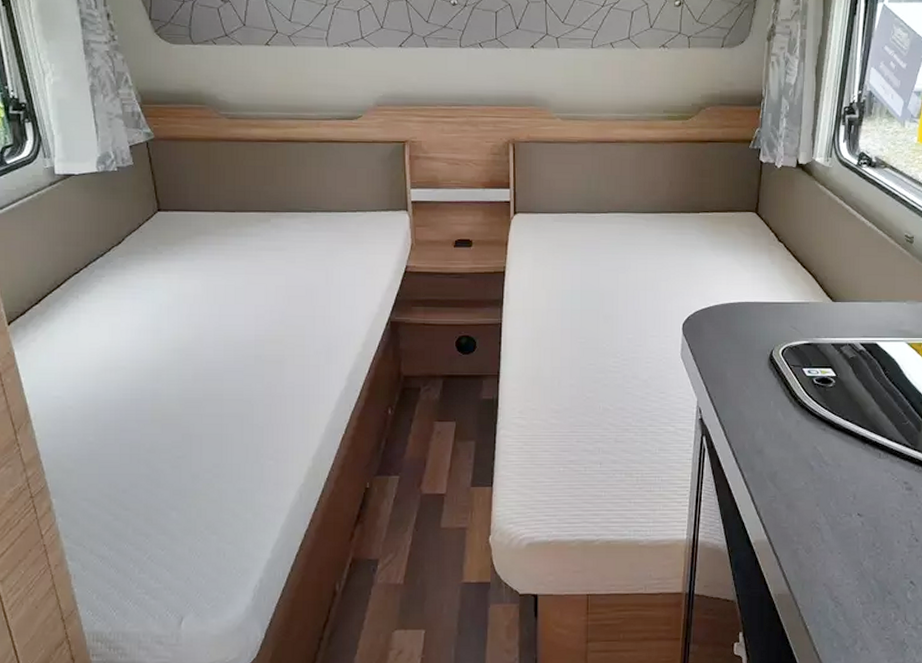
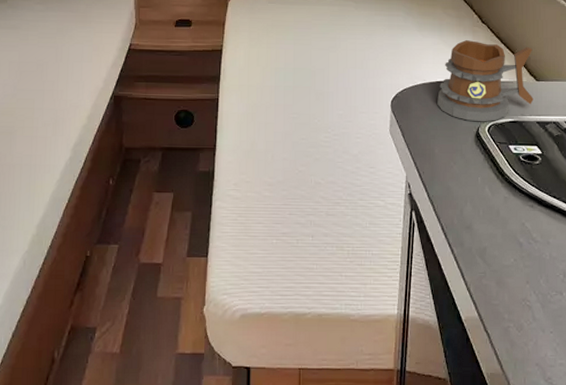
mug: none [730,260,830,345] -> present [437,40,534,122]

